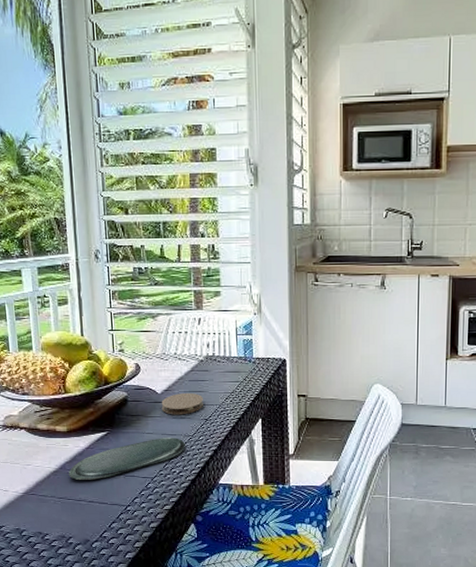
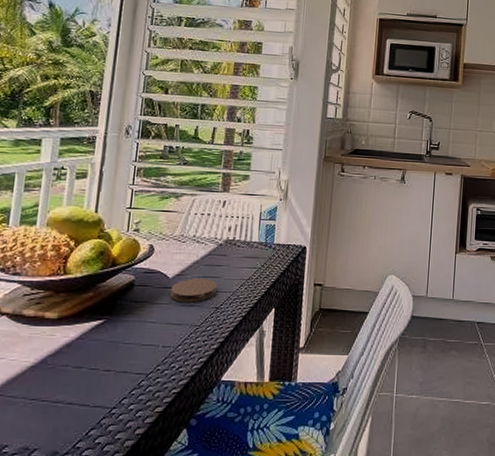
oval tray: present [69,437,185,480] -> none [49,327,190,377]

